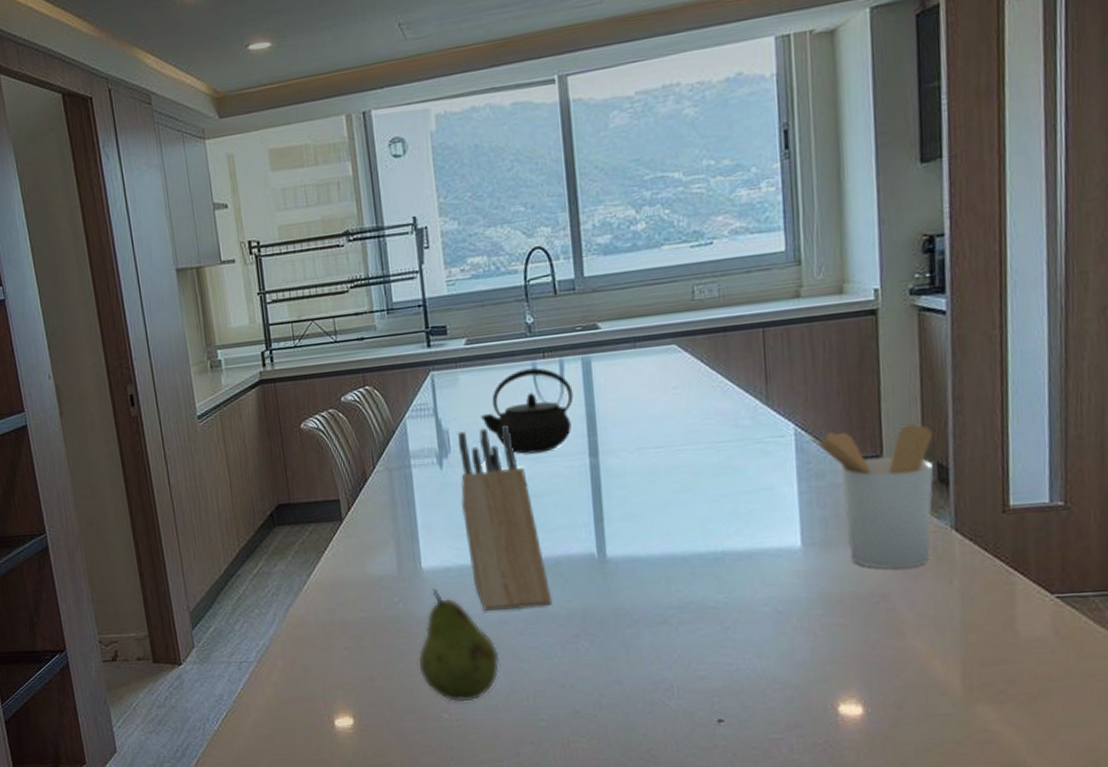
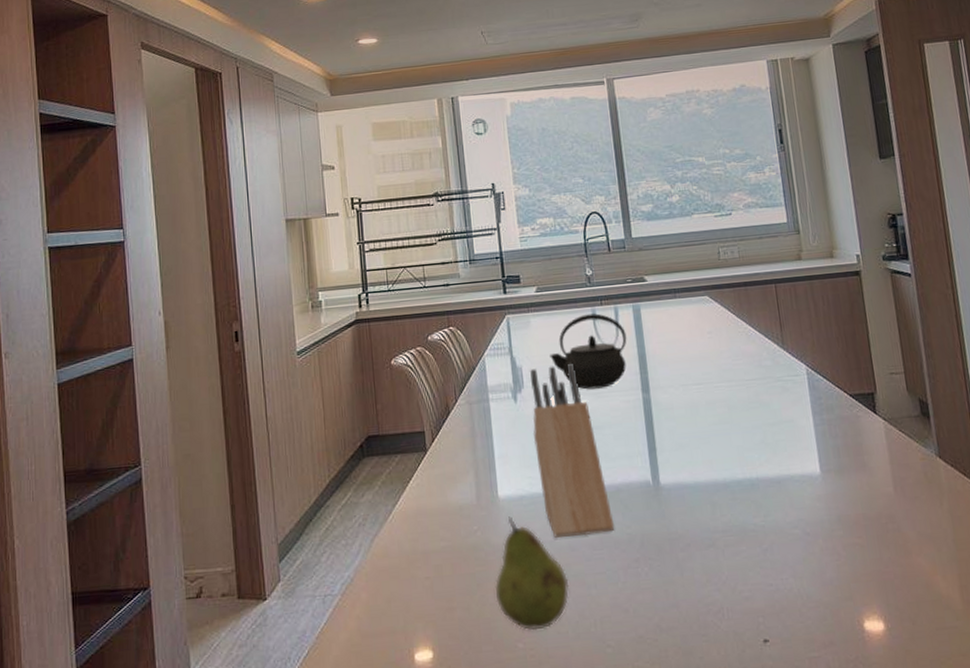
utensil holder: present [805,423,934,569] -> none [815,365,922,493]

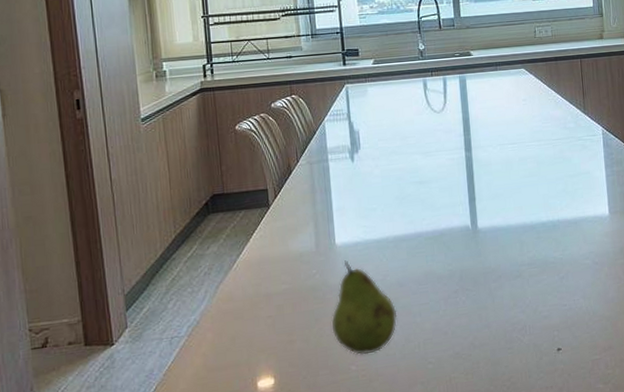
knife block: present [529,362,615,539] -> none [365,126,438,277]
kettle: present [550,313,627,390] -> none [384,83,454,150]

